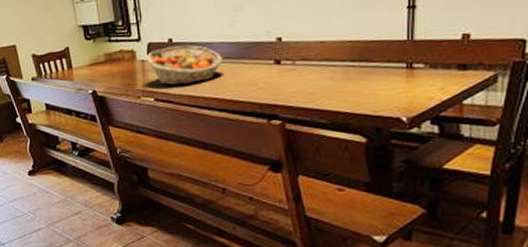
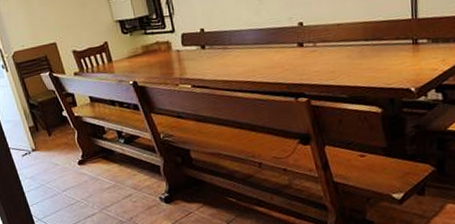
fruit basket: present [146,45,223,85] -> none [181,33,252,72]

